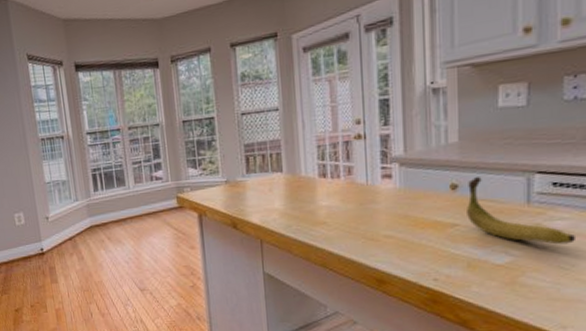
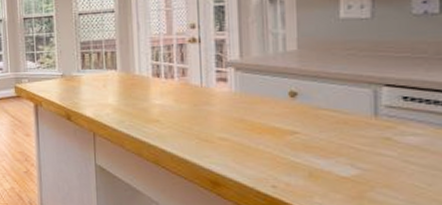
banana: present [465,176,577,245] -> none [306,85,433,162]

